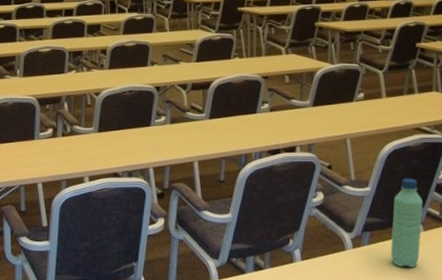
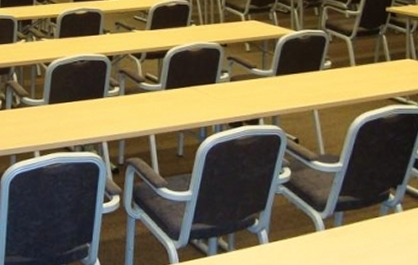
water bottle: present [390,178,422,267] -> none [366,153,401,251]

